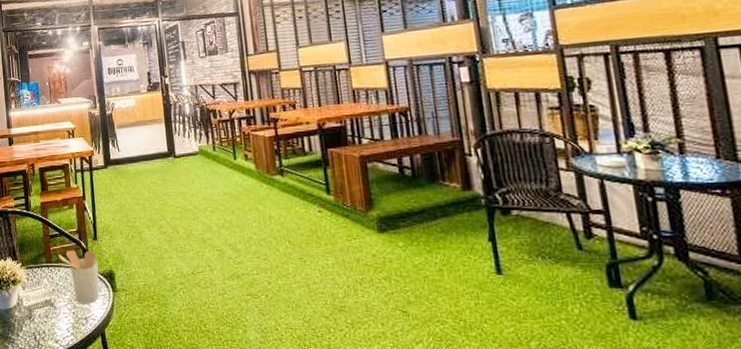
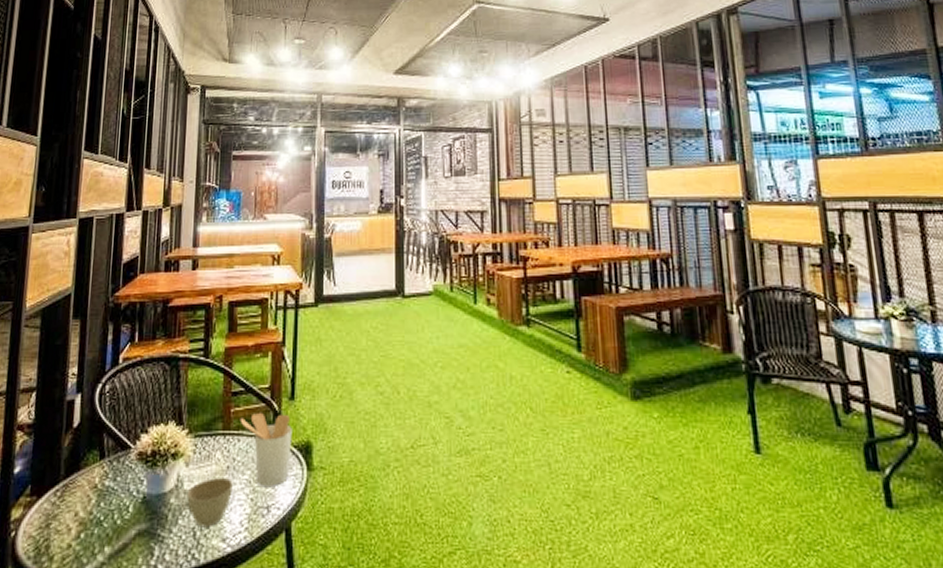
cup: none [26,298,59,333] -> present [187,478,233,528]

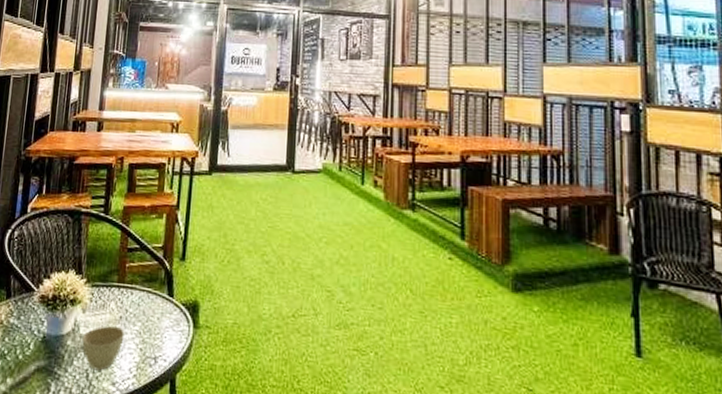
utensil holder: present [240,412,292,486] -> none [134,269,182,340]

